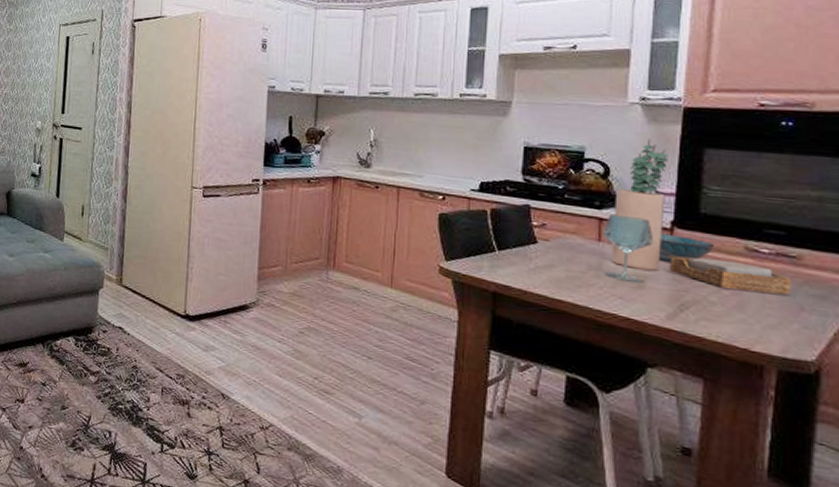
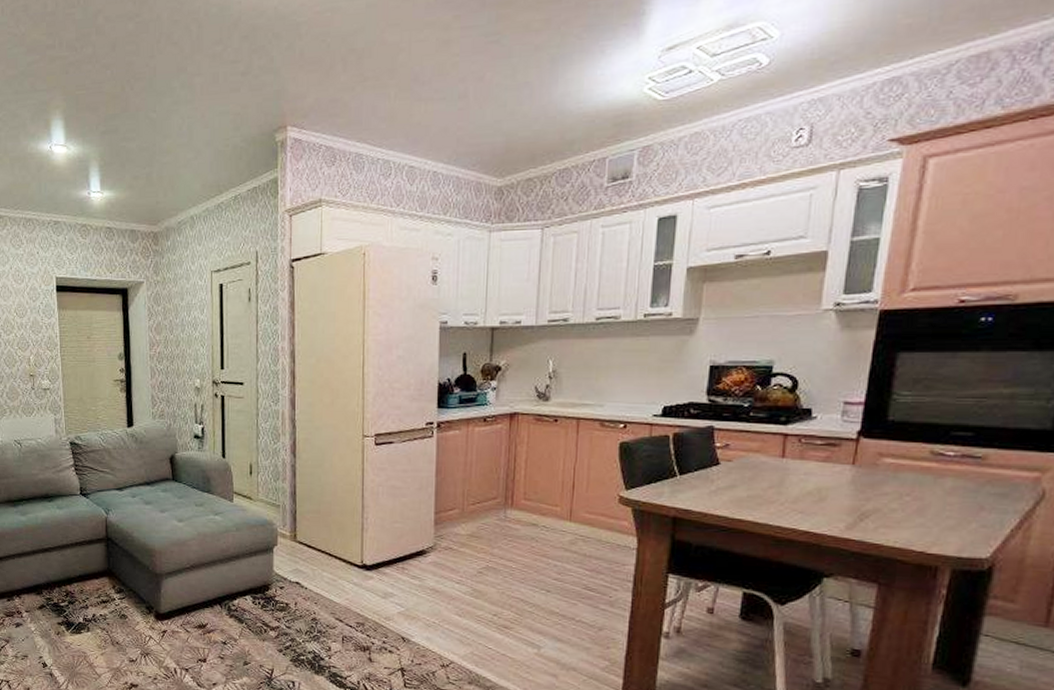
wine glass: present [602,214,654,283] -> none [786,428,839,496]
vase: present [612,138,669,271] -> none [795,346,860,483]
decorative bowl: present [658,233,714,262] -> none [841,444,899,472]
napkin holder: present [670,256,791,296] -> none [853,465,974,497]

